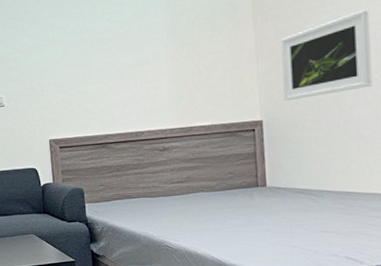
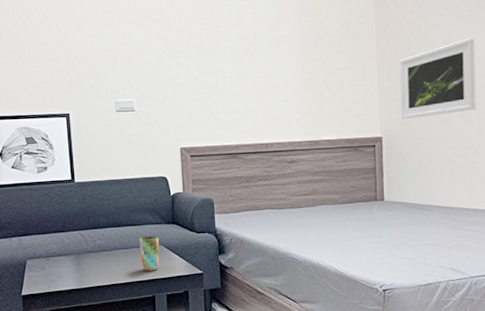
cup: none [12,225,32,259] -> present [139,236,160,271]

